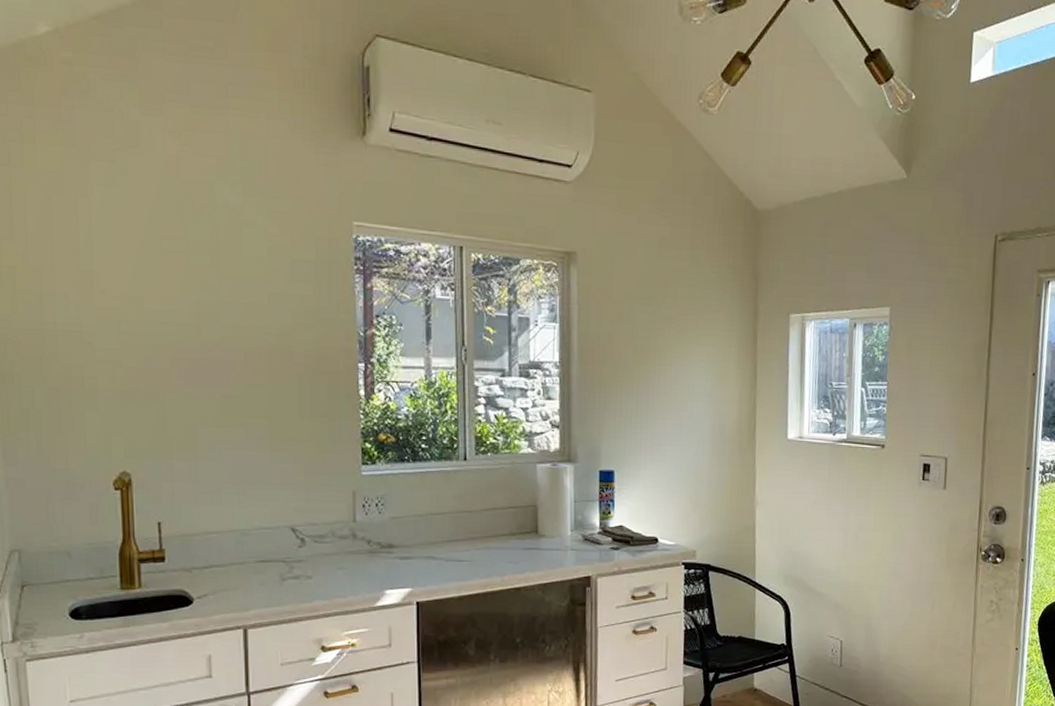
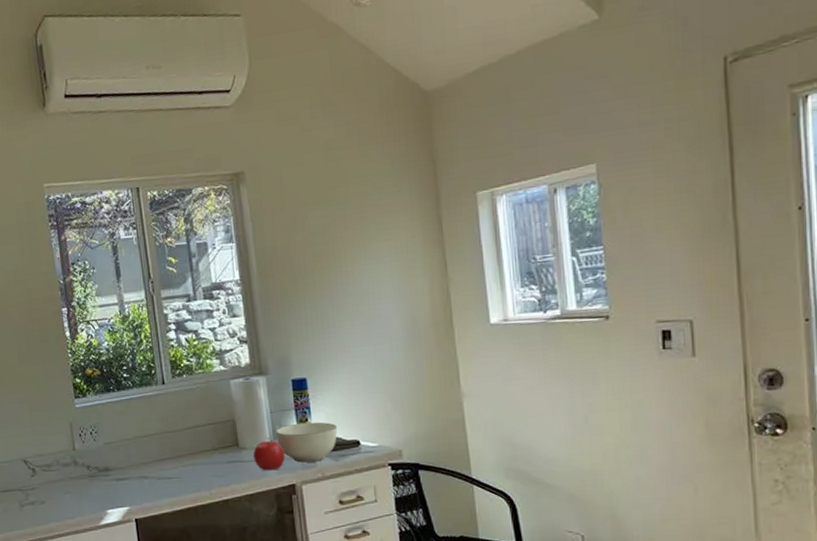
fruit: none [552,526,584,561] -> present [253,437,285,471]
bowl: none [577,515,639,555] -> present [275,422,338,463]

